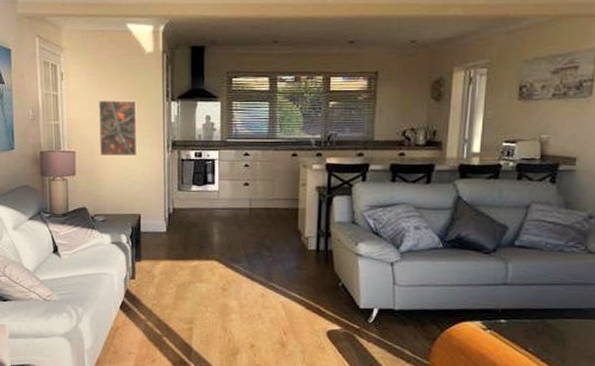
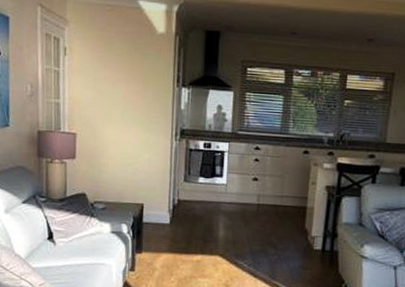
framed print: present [99,100,138,157] -> none [103,81,145,143]

